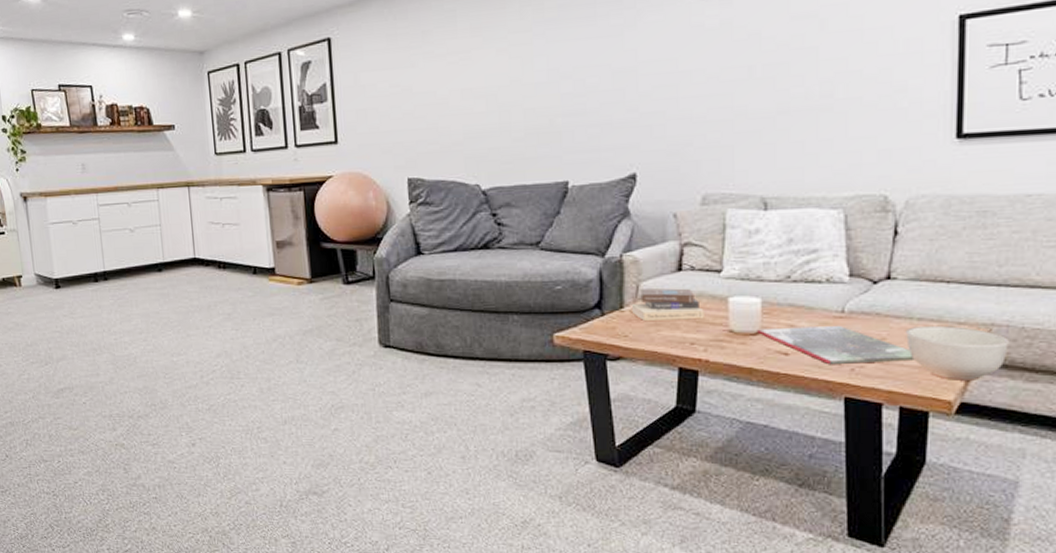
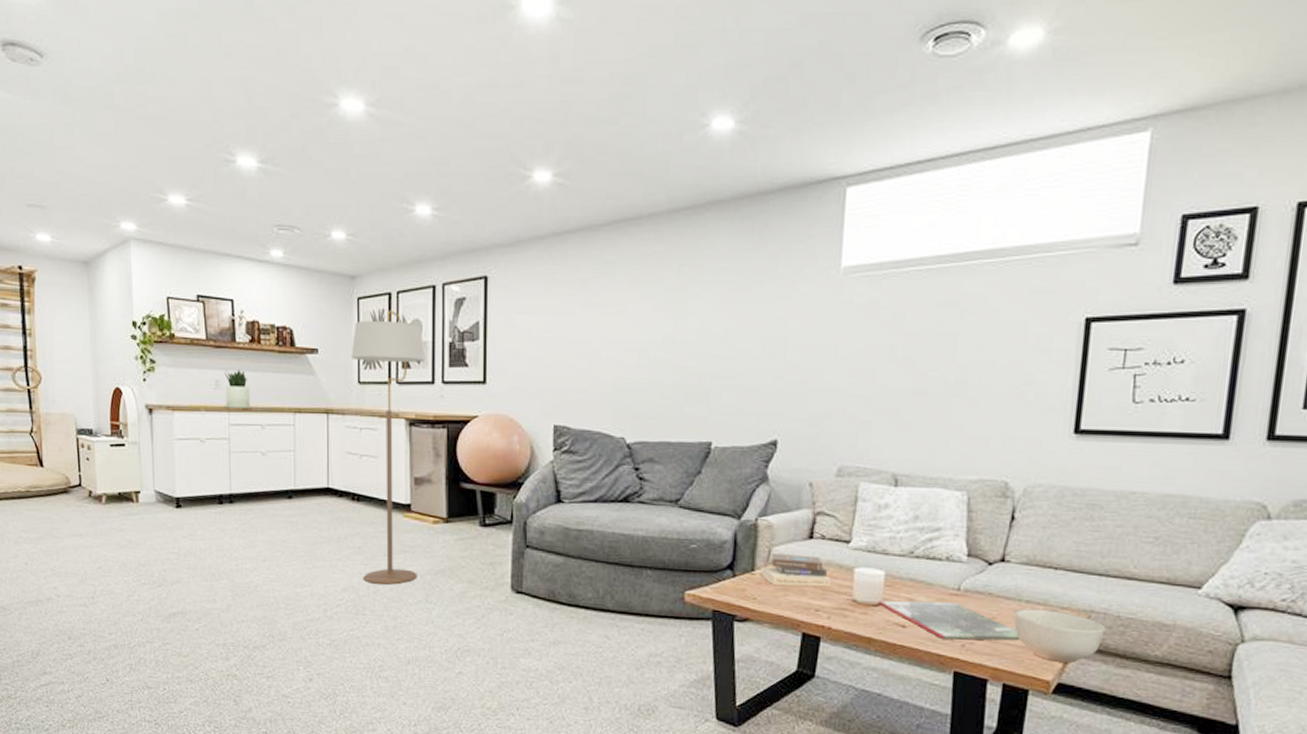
planter: none [89,152,117,191] -> present [224,370,252,410]
floor lamp: none [206,80,287,348] -> present [351,310,425,585]

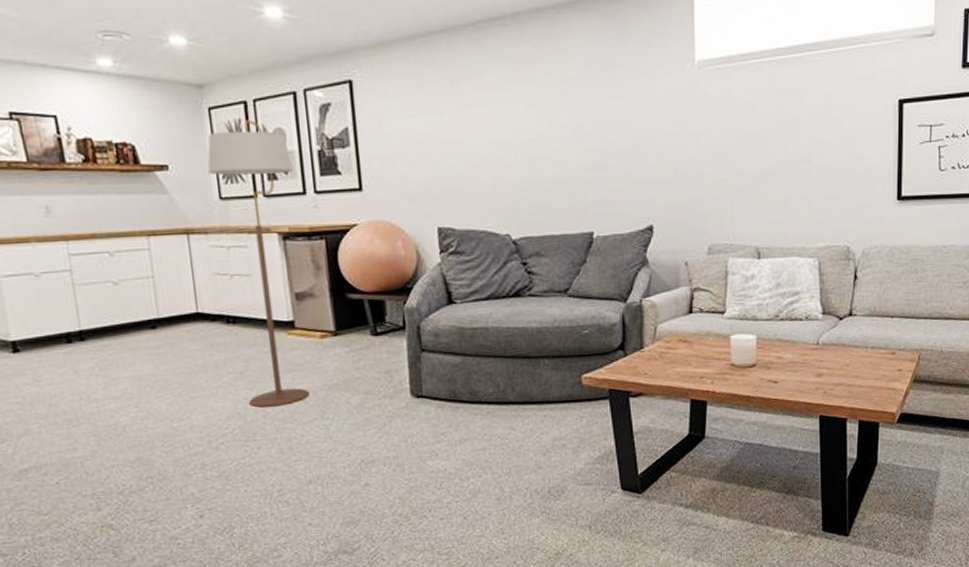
planter: present [224,370,252,410] -> none [55,193,95,238]
books: present [761,554,831,588] -> none [650,329,711,360]
magazine: present [878,600,1020,641] -> none [753,355,869,389]
bowl: present [1014,607,1107,663] -> none [863,352,934,396]

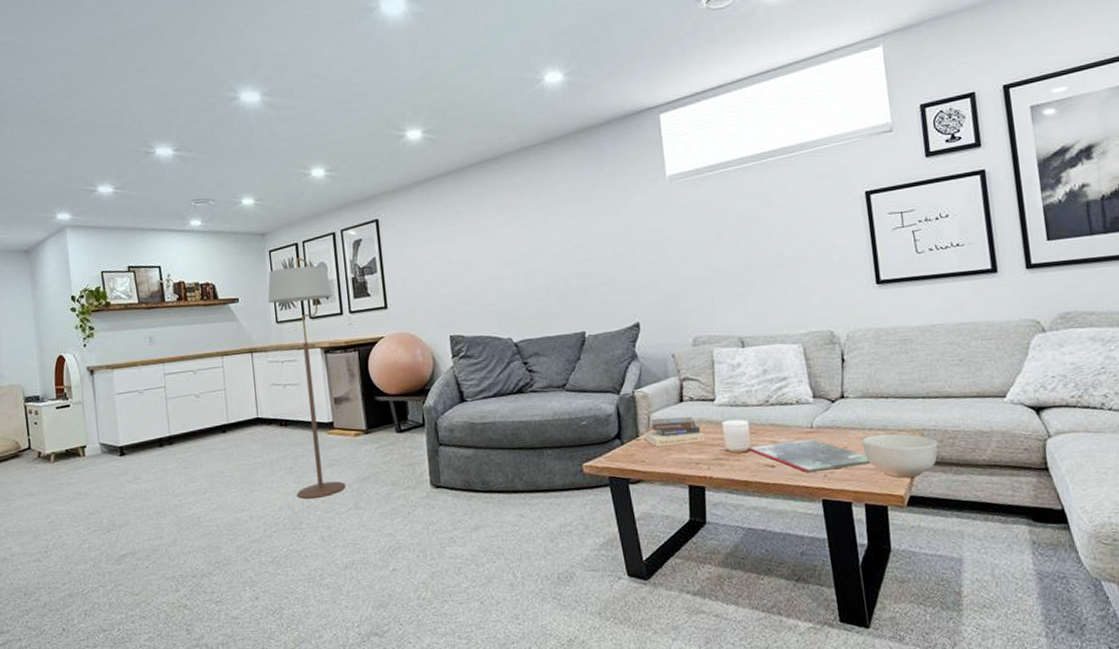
books: none [650,329,711,360] -> present [645,417,705,448]
magazine: none [753,355,869,389] -> present [747,438,871,472]
bowl: none [863,352,934,396] -> present [861,433,939,478]

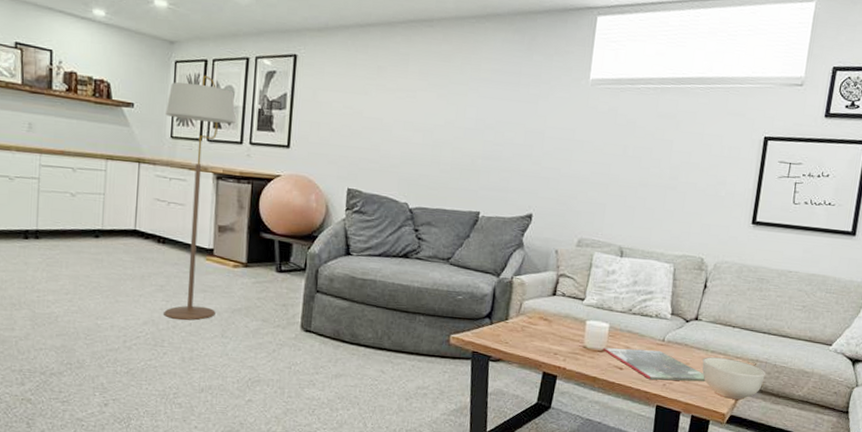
books: present [645,417,705,448] -> none [513,306,568,336]

